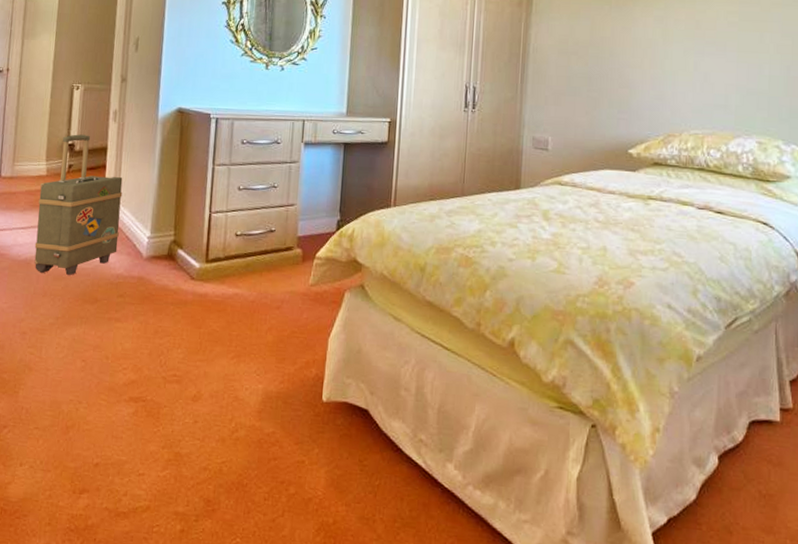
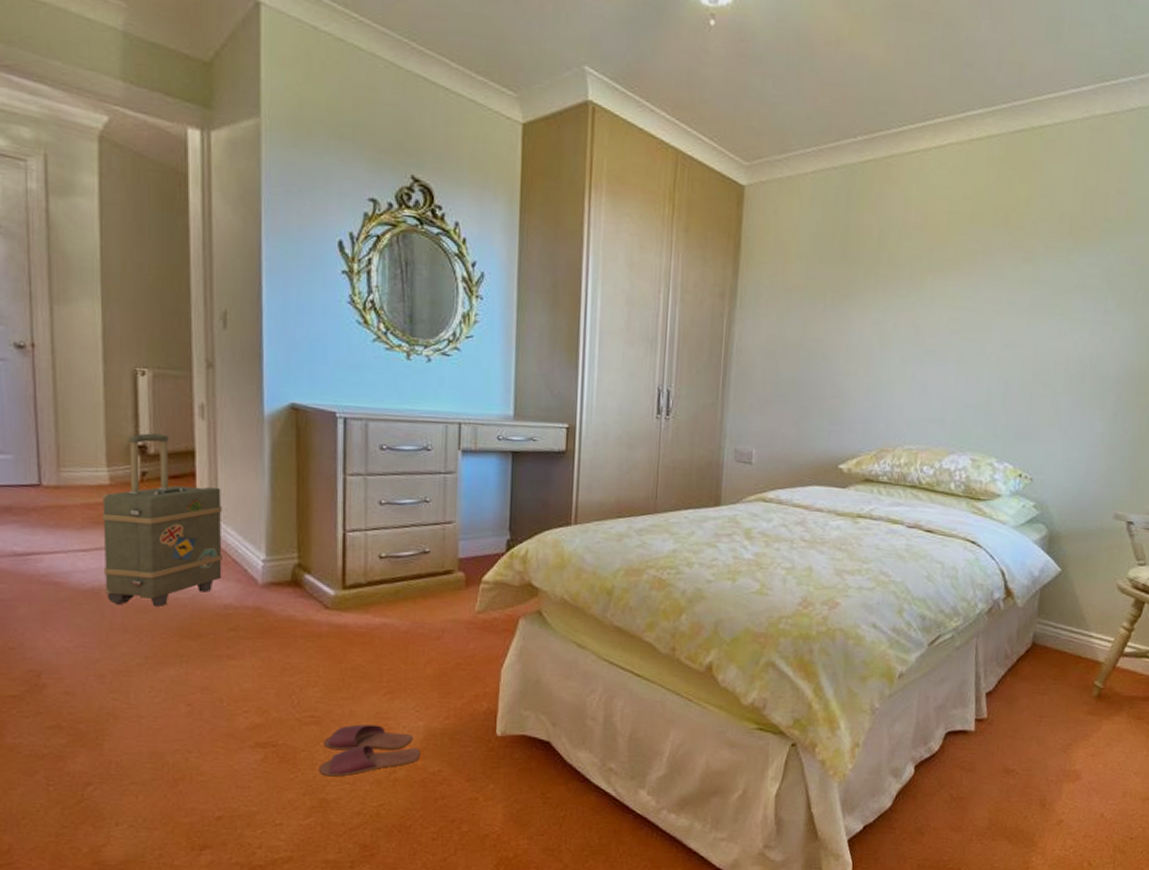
slippers: none [177,384,259,433] -> present [319,724,421,777]

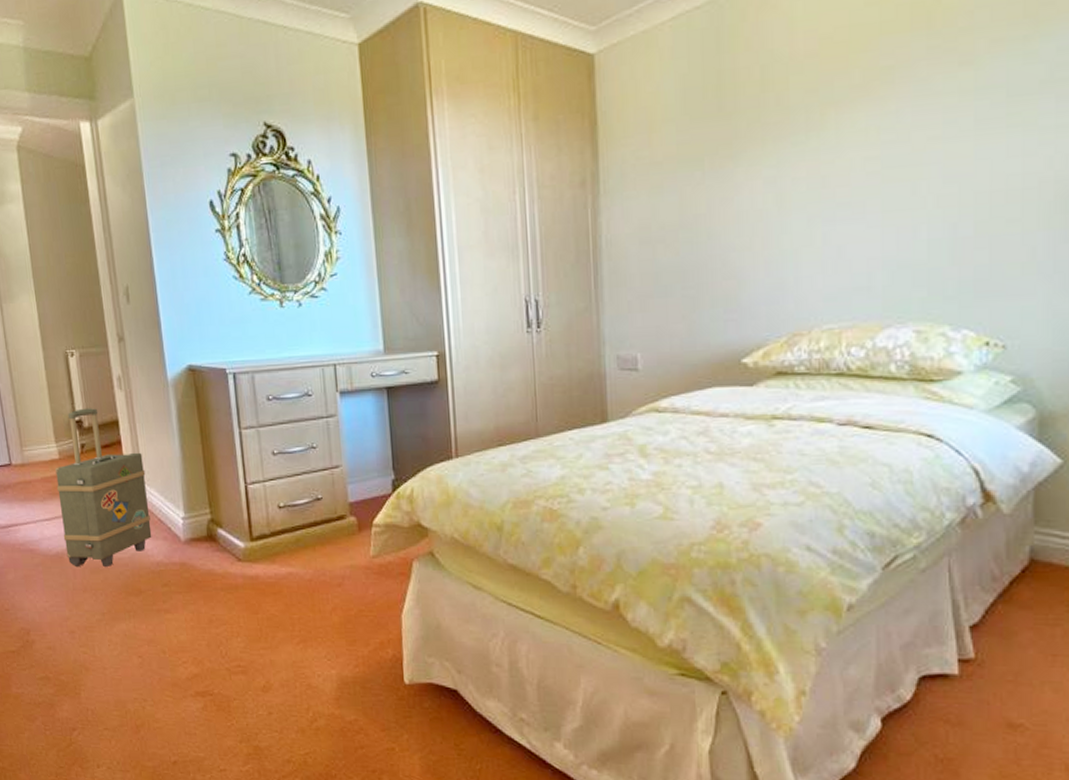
slippers: present [319,724,421,777] -> none [250,673,337,725]

